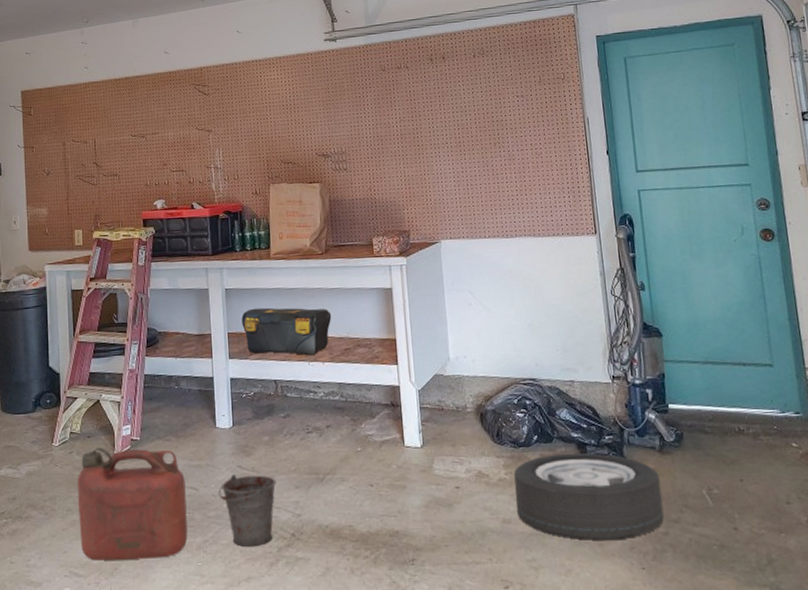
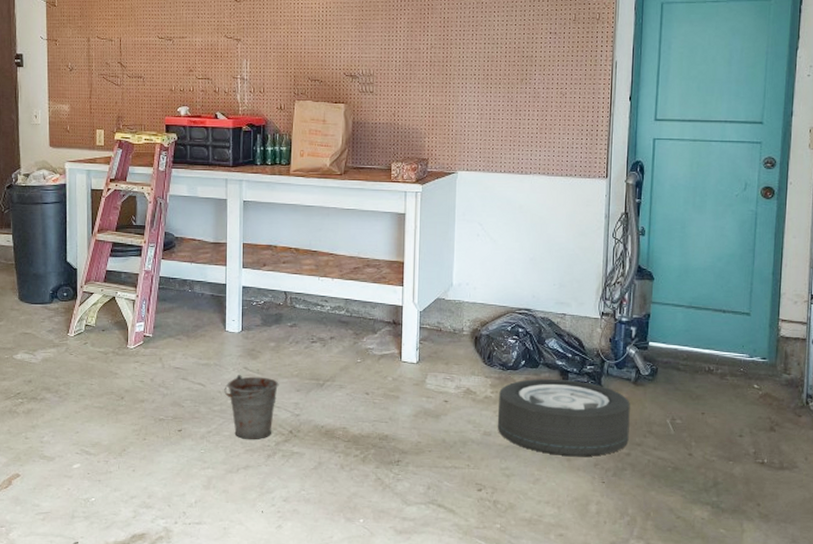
fuel can: present [77,447,188,561] -> none [90,341,193,444]
toolbox: present [241,307,332,356] -> none [257,222,345,271]

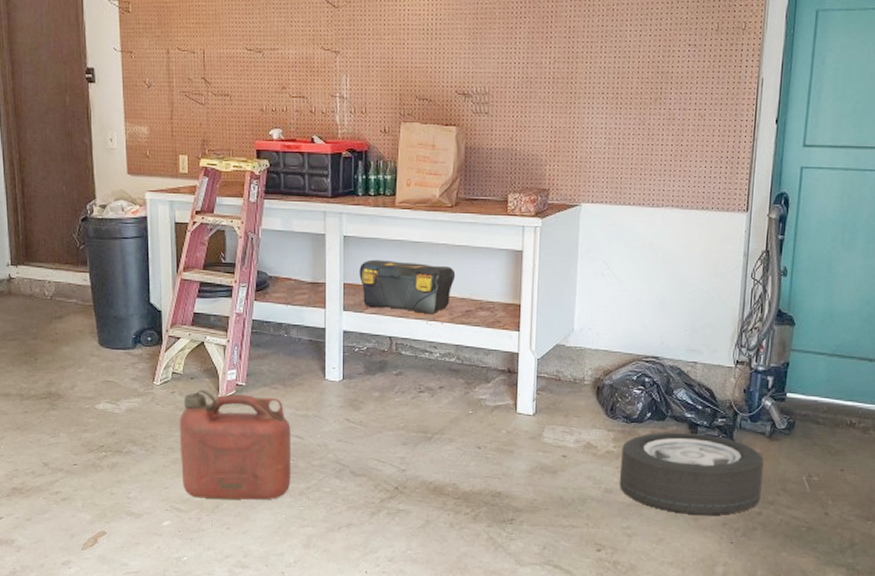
fuel can: none [90,341,193,444] -> present [179,390,291,500]
bucket: present [224,375,279,439] -> none [324,427,384,496]
toolbox: none [257,222,345,271] -> present [359,259,456,315]

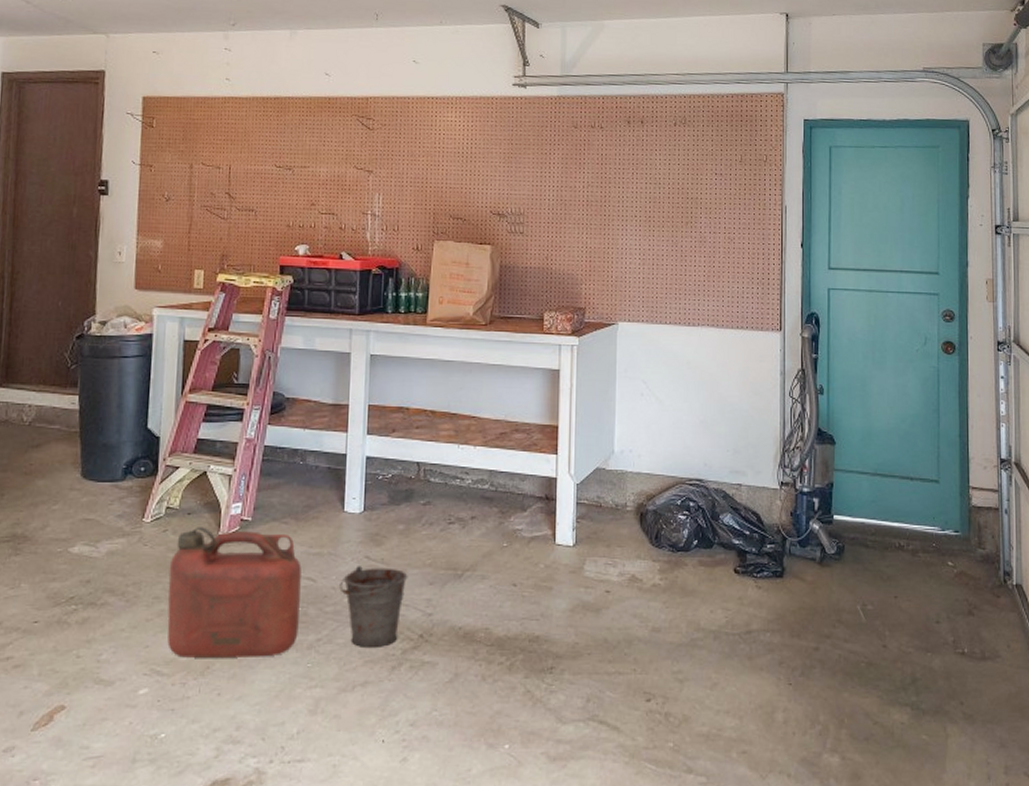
bucket: none [324,427,384,496] -> present [339,566,408,647]
toolbox: present [359,259,456,315] -> none [386,379,490,438]
car tire: present [619,432,764,515] -> none [667,560,816,653]

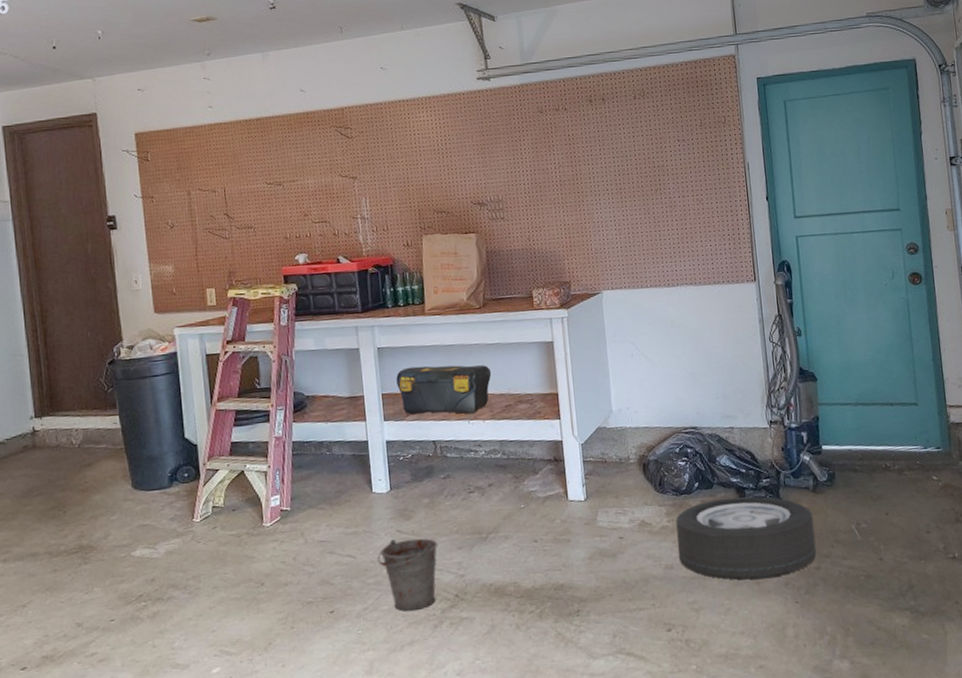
fuel can: present [167,527,302,658] -> none [222,519,346,638]
toolbox: none [386,379,490,438] -> present [396,365,492,415]
car tire: none [667,560,816,653] -> present [676,497,817,580]

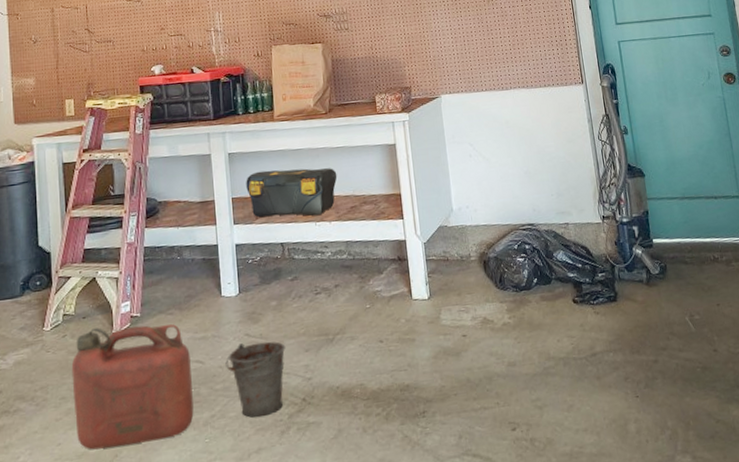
fuel can: none [222,519,346,638] -> present [71,324,194,450]
car tire: present [676,497,817,580] -> none [516,291,654,376]

